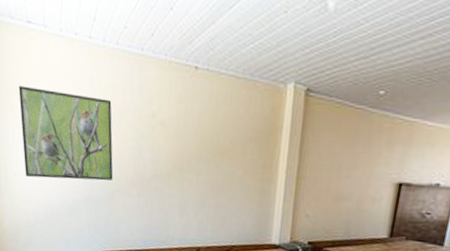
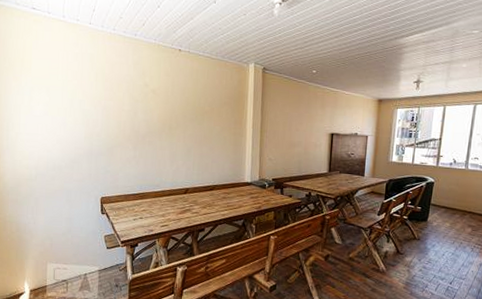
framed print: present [18,86,113,181] -> none [22,59,112,138]

